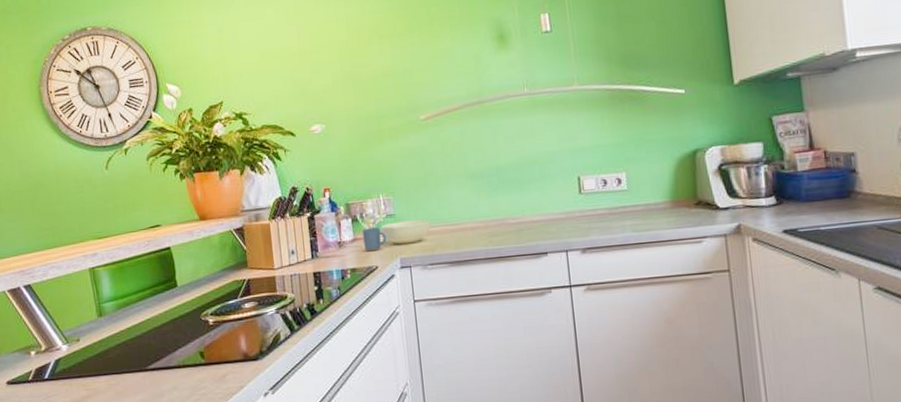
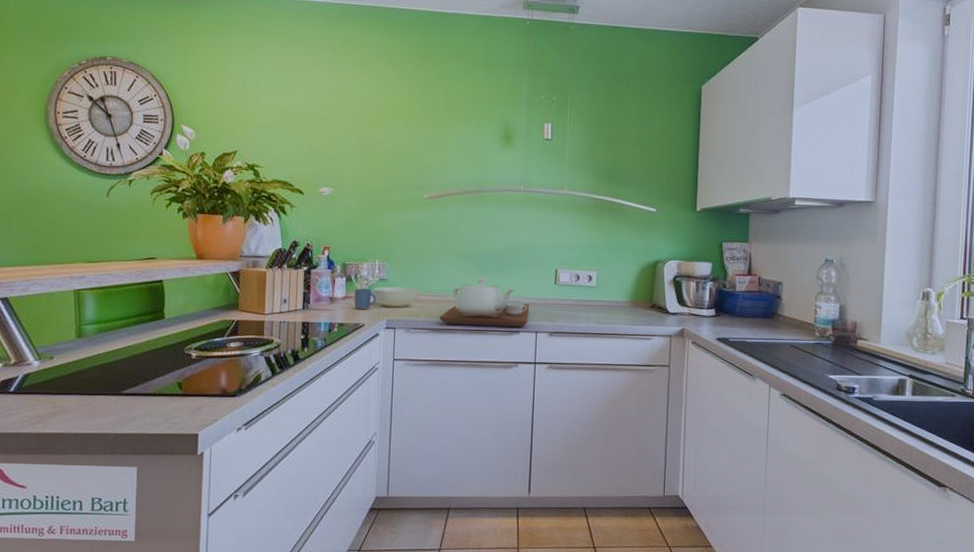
tea set: none [456,197,556,255] -> present [439,277,530,328]

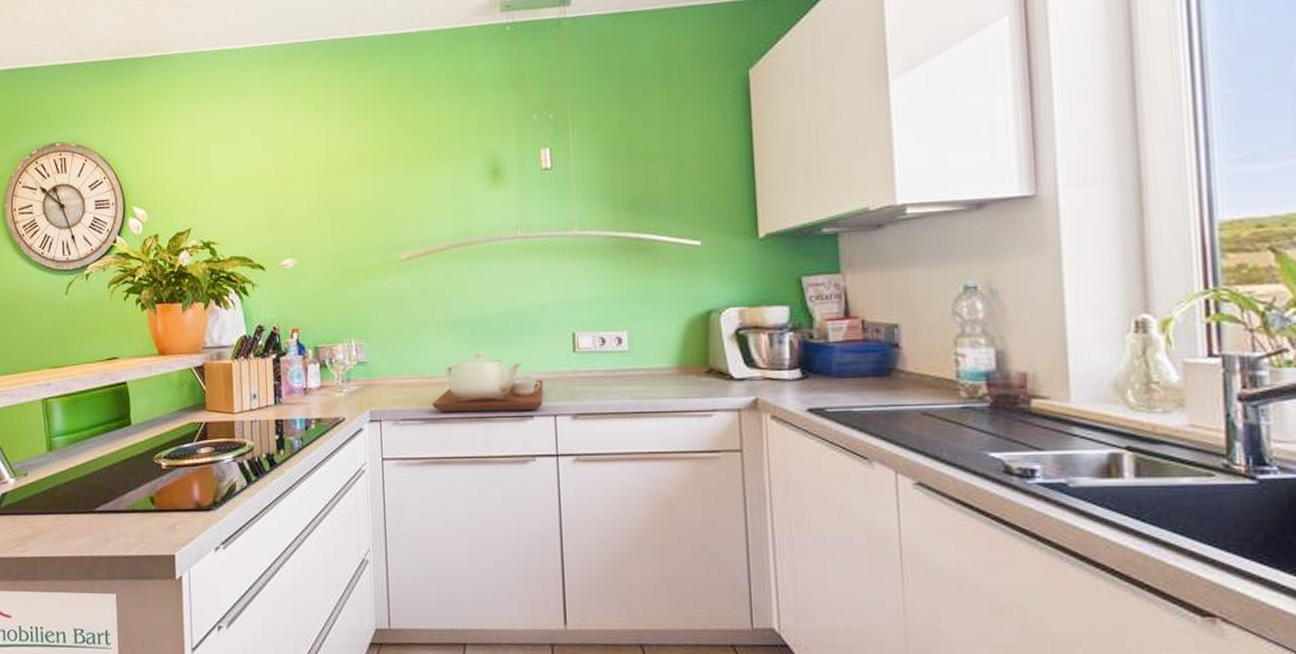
mug: present [354,288,377,310] -> none [330,375,356,401]
bowl: present [372,286,420,308] -> none [350,369,406,396]

